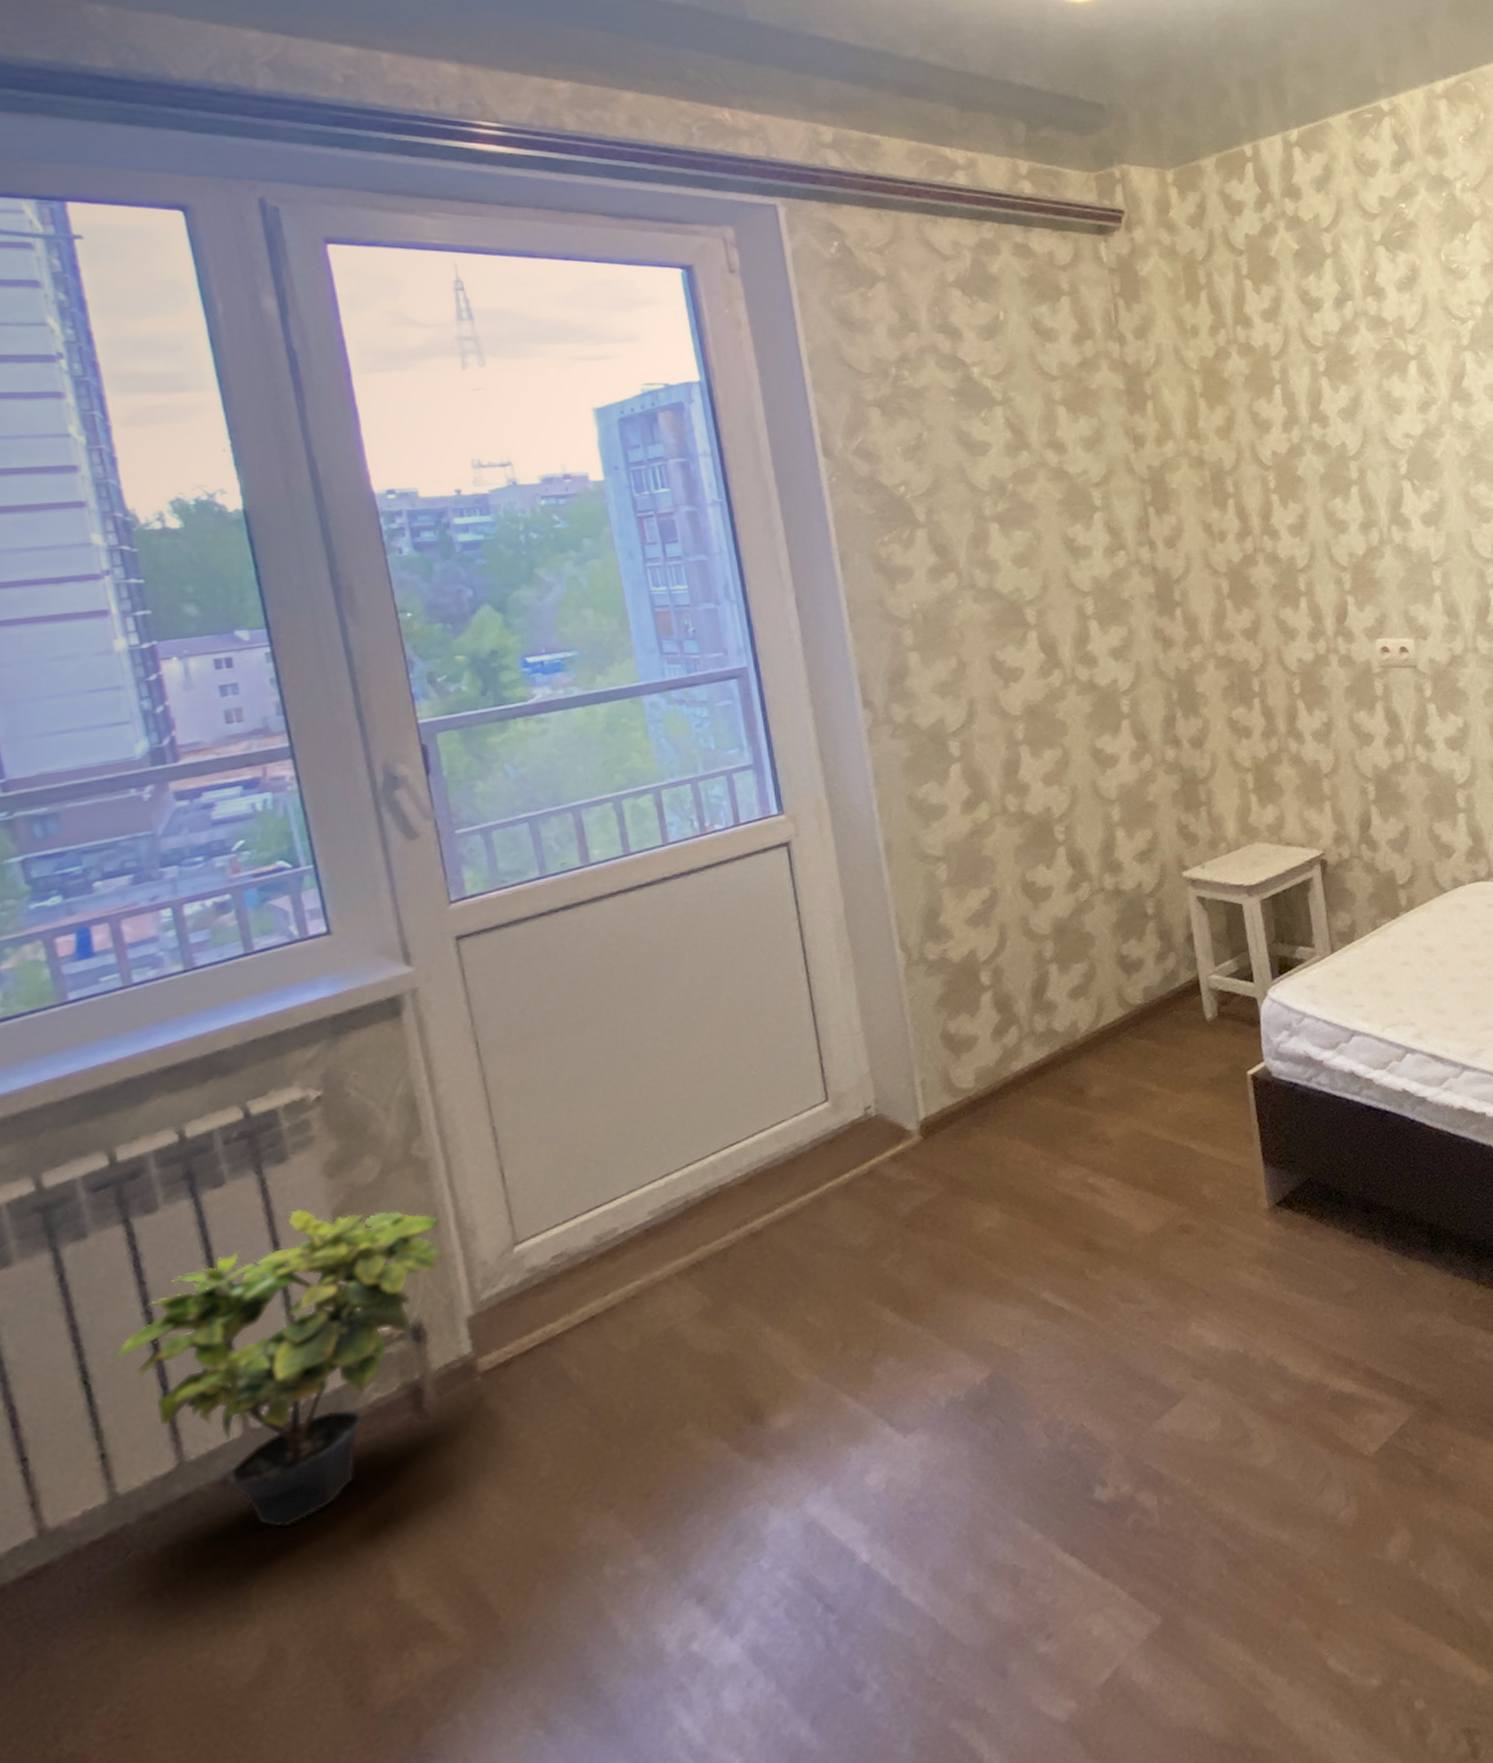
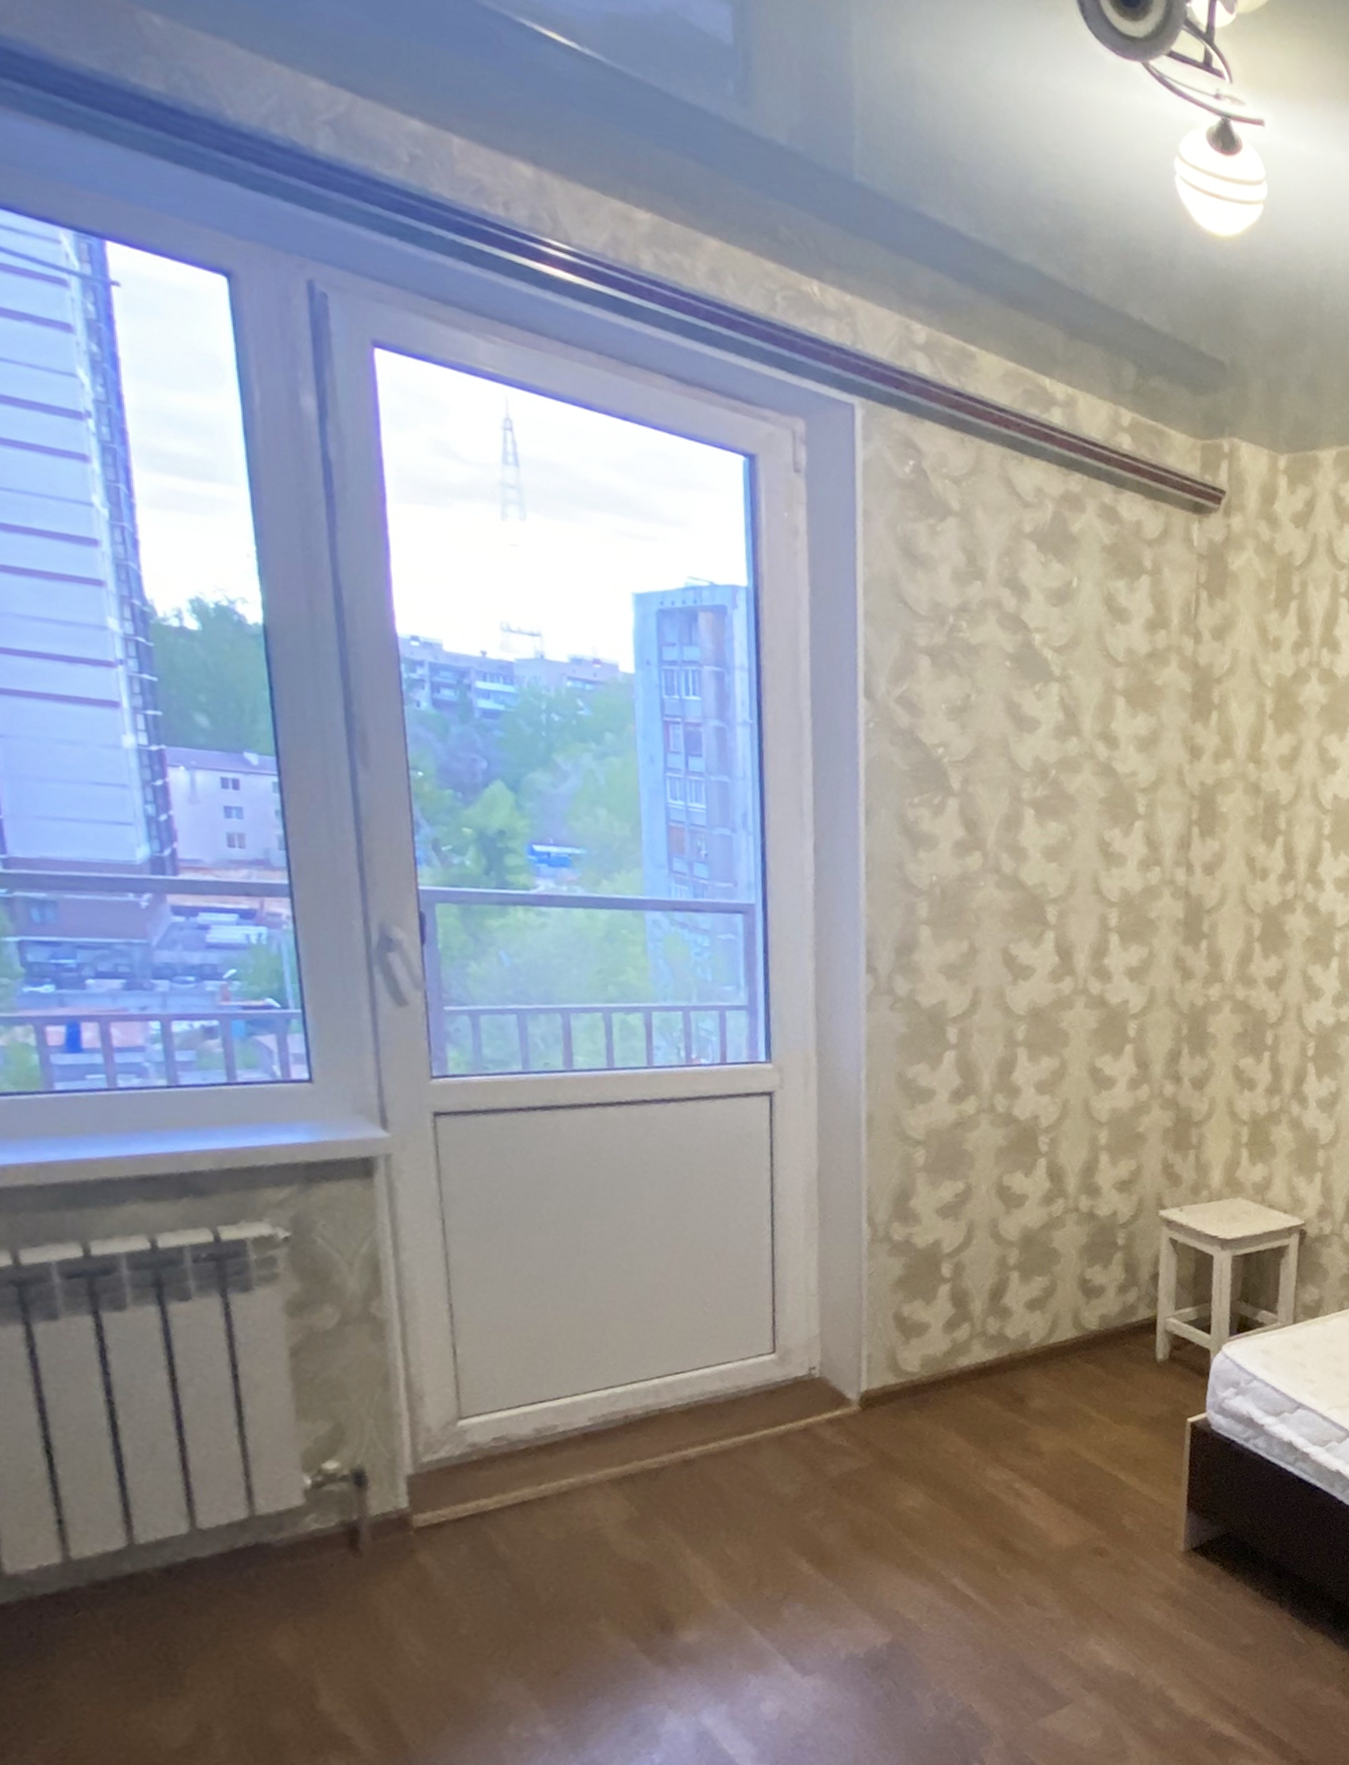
potted plant: present [112,1209,443,1528] -> none [75,1339,391,1624]

